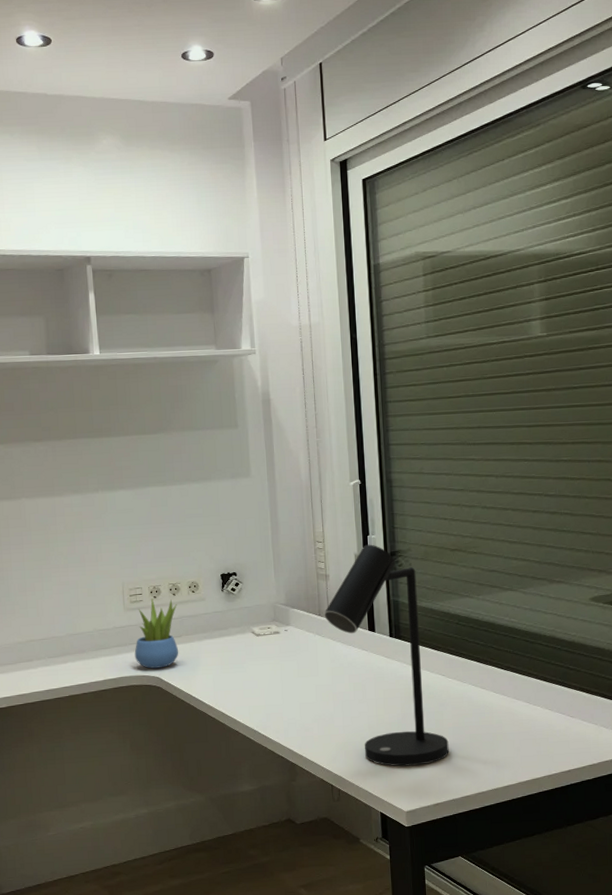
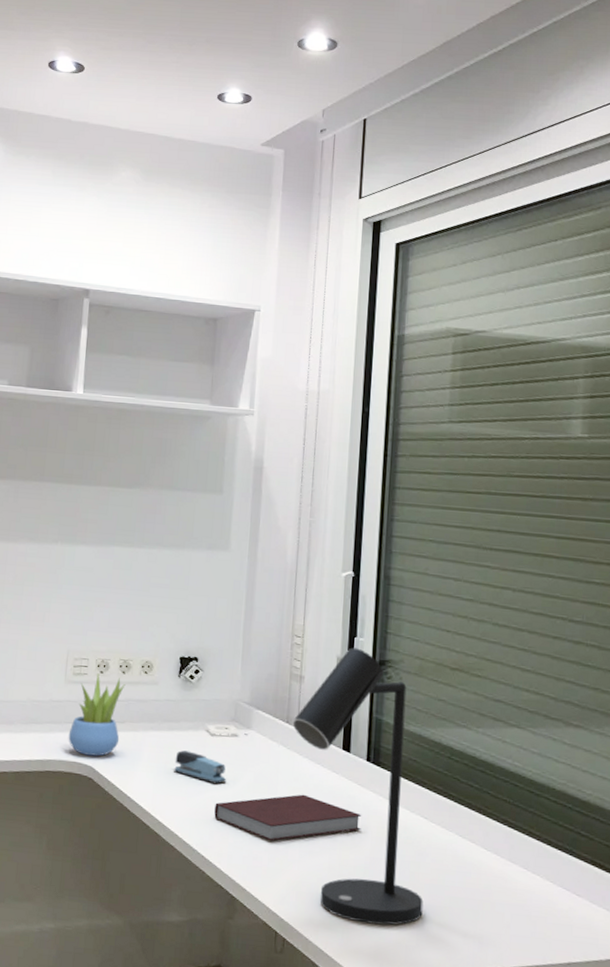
stapler: none [229,651,275,676] -> present [174,750,227,784]
notebook: none [268,672,392,714] -> present [214,794,362,842]

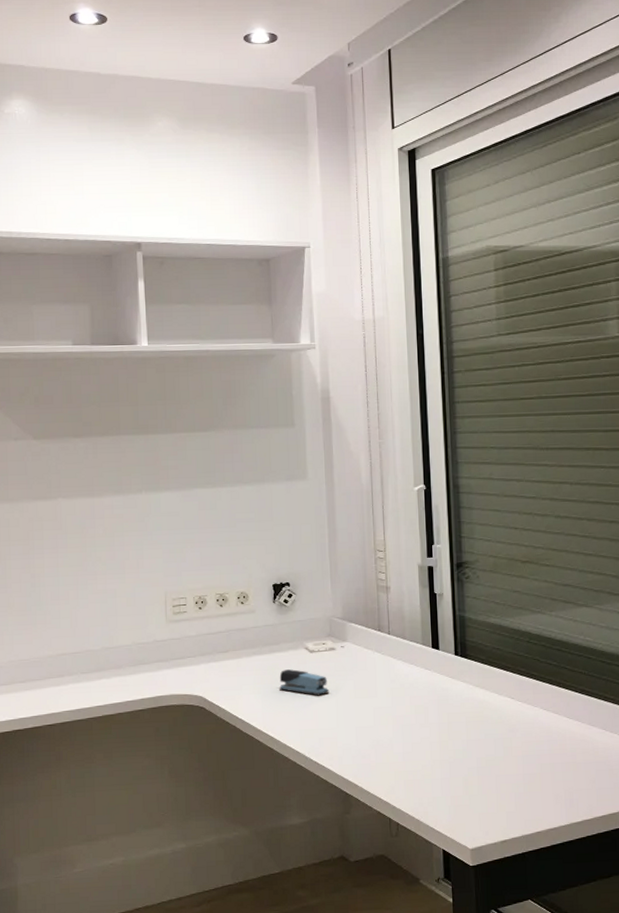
succulent plant: present [68,673,126,756] -> none [176,610,225,687]
notebook: present [214,794,362,842] -> none [321,693,456,740]
desk lamp: present [292,647,423,926] -> none [384,554,519,799]

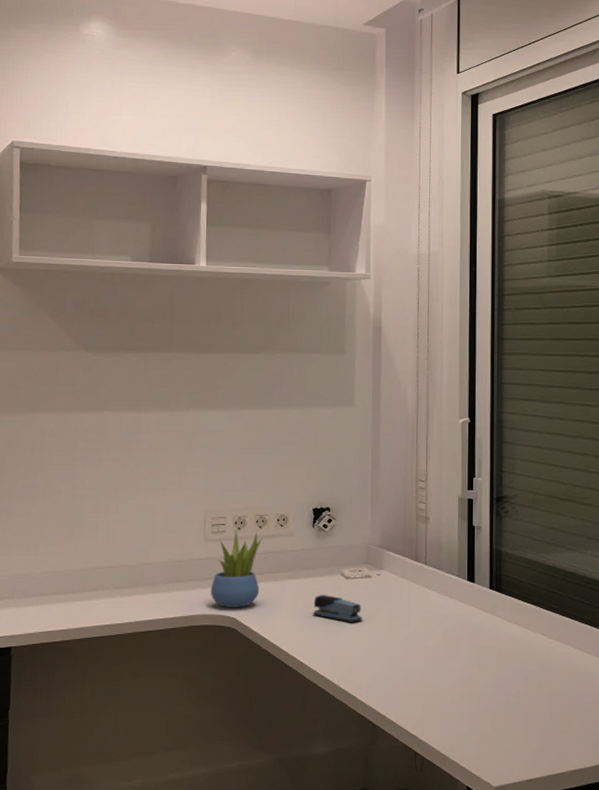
succulent plant: none [176,610,225,687] -> present [210,530,263,608]

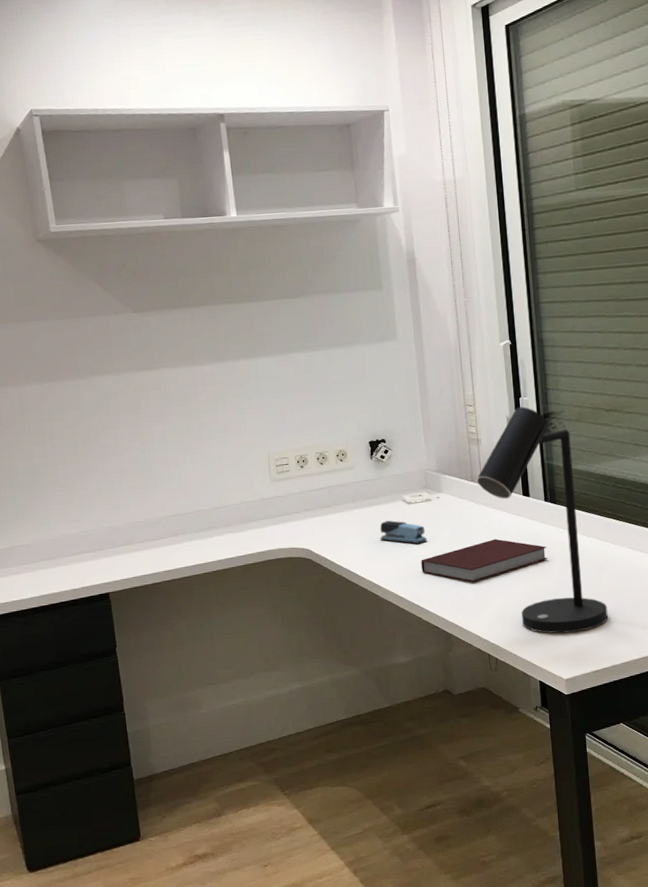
succulent plant: present [210,530,263,608] -> none [282,468,329,541]
notebook: none [353,624,488,670] -> present [421,538,548,583]
desk lamp: none [421,487,546,735] -> present [476,406,608,634]

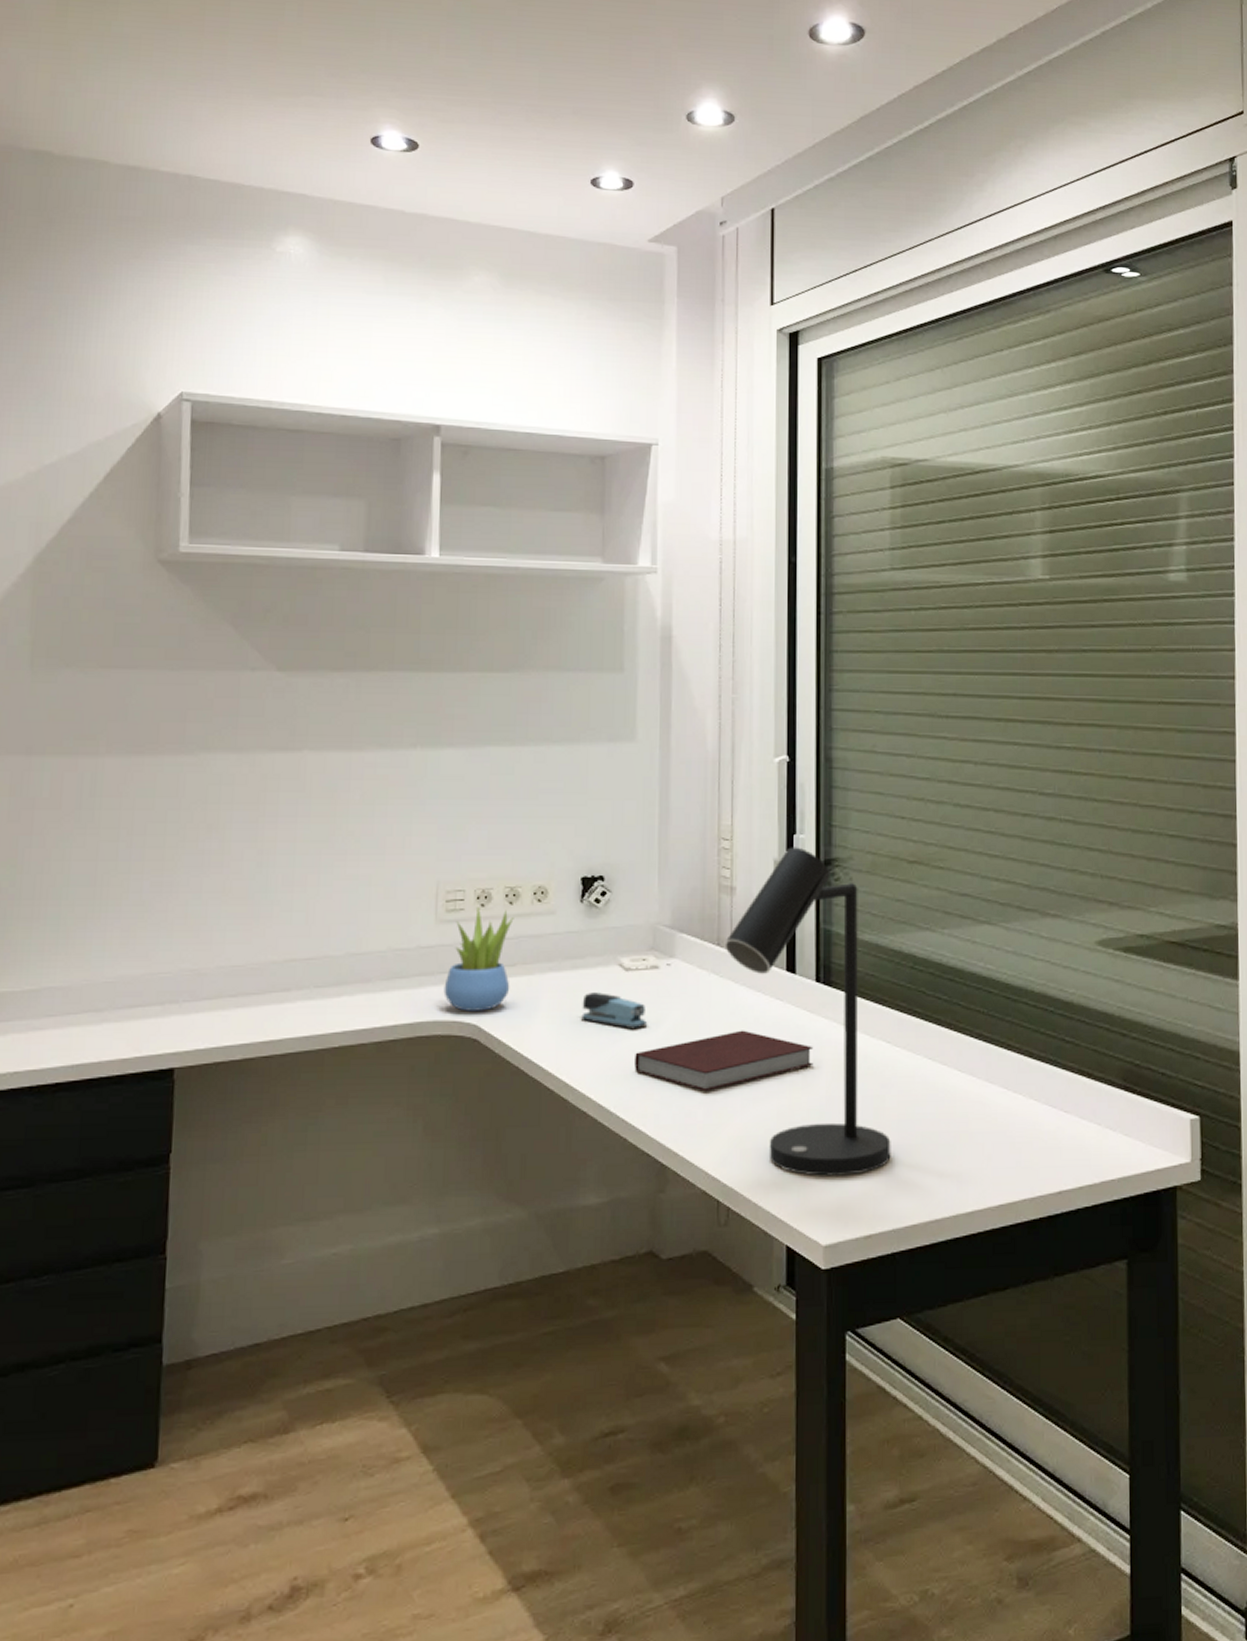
succulent plant: none [282,468,329,541] -> present [443,907,514,1011]

